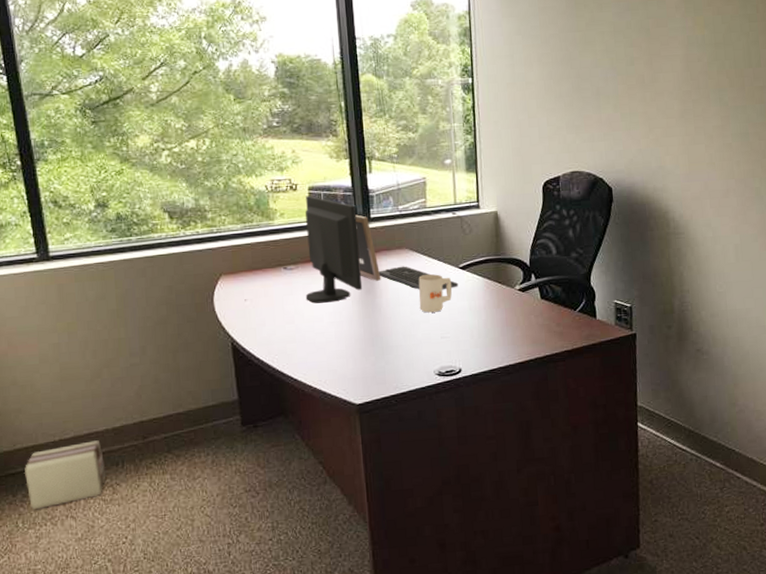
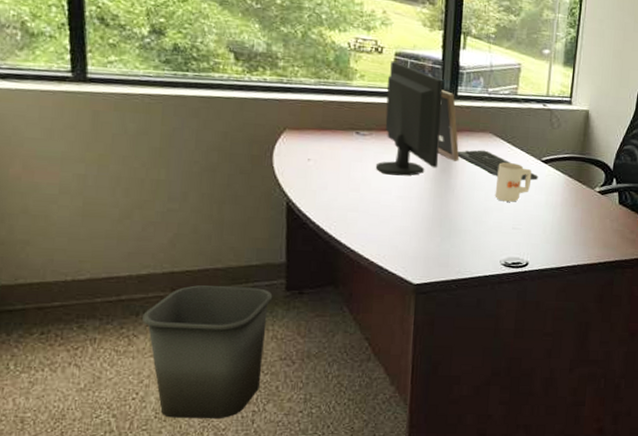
box: present [25,440,105,510] -> none [25,286,122,353]
waste bin: none [122,426,231,557] -> present [142,285,273,418]

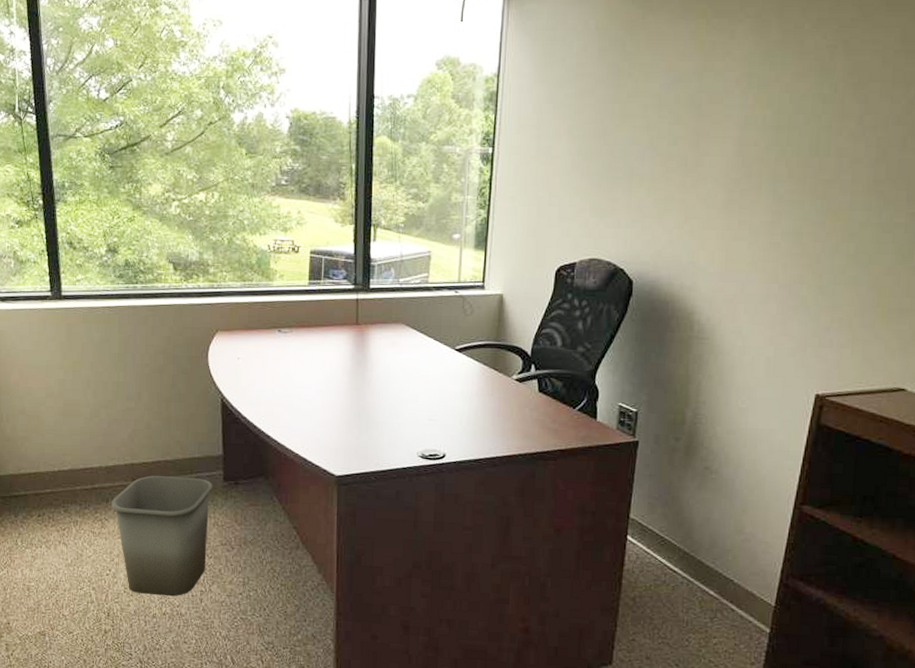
monitor: present [375,60,443,176] -> none [296,259,356,370]
picture frame: present [437,89,460,161] -> none [352,283,374,354]
computer keyboard: present [457,150,538,181] -> none [372,341,452,371]
mug: present [494,162,532,202] -> none [409,353,446,393]

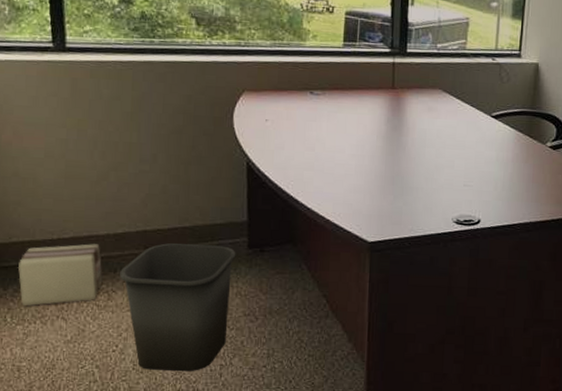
box: none [26,475,96,532] -> present [18,244,102,307]

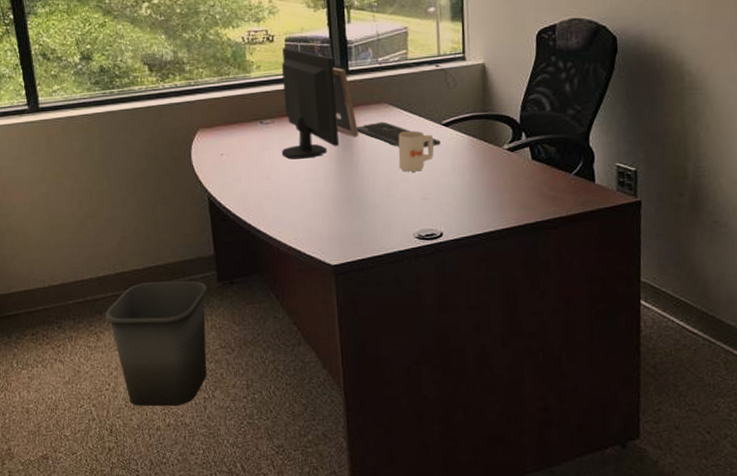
box: present [18,244,102,307] -> none [18,288,90,352]
monitor: none [329,20,393,134] -> present [281,47,340,160]
picture frame: none [388,47,410,119] -> present [333,67,359,137]
computer keyboard: none [408,106,488,137] -> present [356,122,441,148]
mug: none [445,119,482,159] -> present [398,131,434,172]

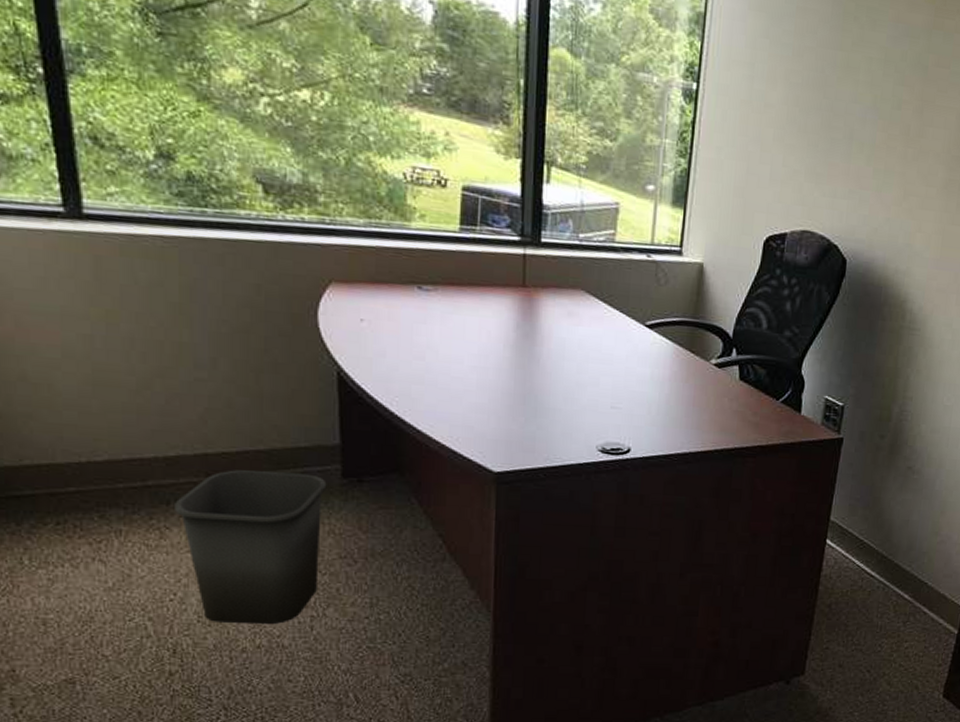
monitor: present [281,47,340,160] -> none [443,196,523,342]
picture frame: present [333,67,359,137] -> none [518,234,545,325]
computer keyboard: present [356,122,441,148] -> none [542,310,641,350]
mug: present [398,131,434,172] -> none [589,327,634,376]

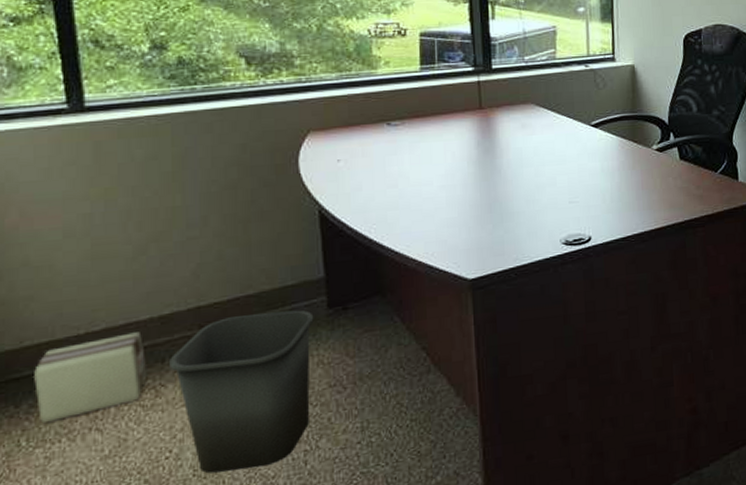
box: none [35,469,150,546] -> present [34,332,146,424]

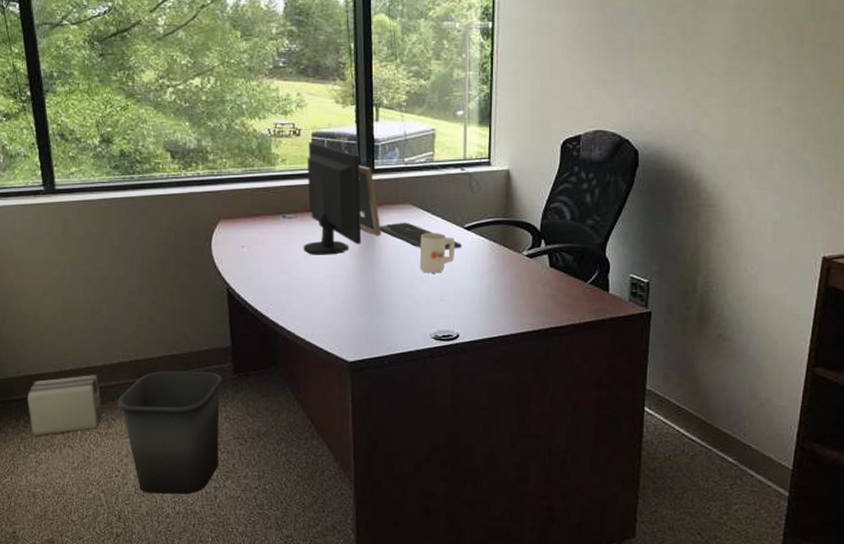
monitor: none [412,42,481,165] -> present [303,141,362,255]
picture frame: none [474,65,502,139] -> present [359,165,382,236]
computer keyboard: none [499,123,590,150] -> present [379,222,462,251]
mug: none [545,132,583,175] -> present [419,233,456,273]

